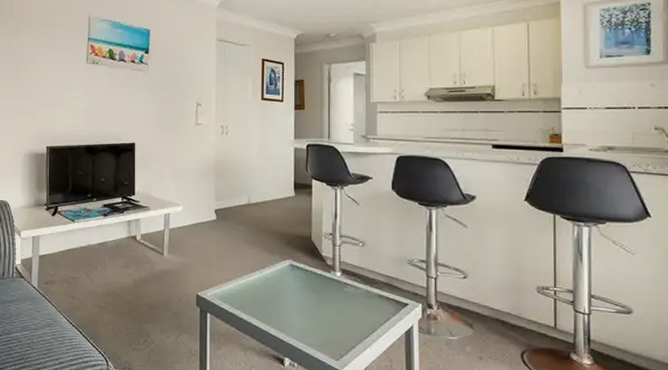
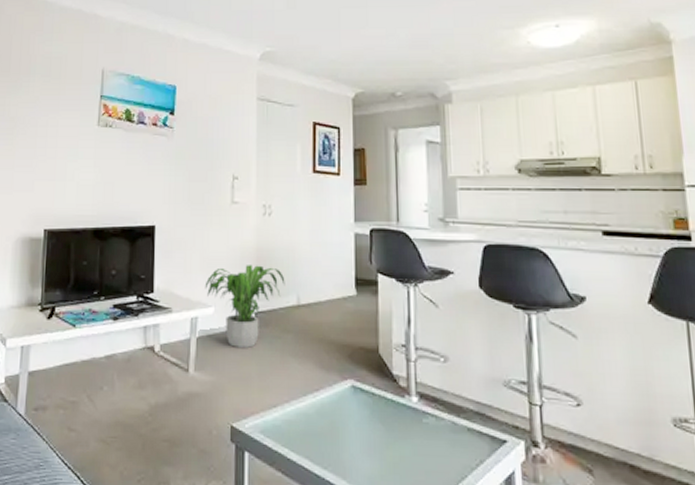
potted plant: none [175,173,239,236] -> present [204,265,285,348]

